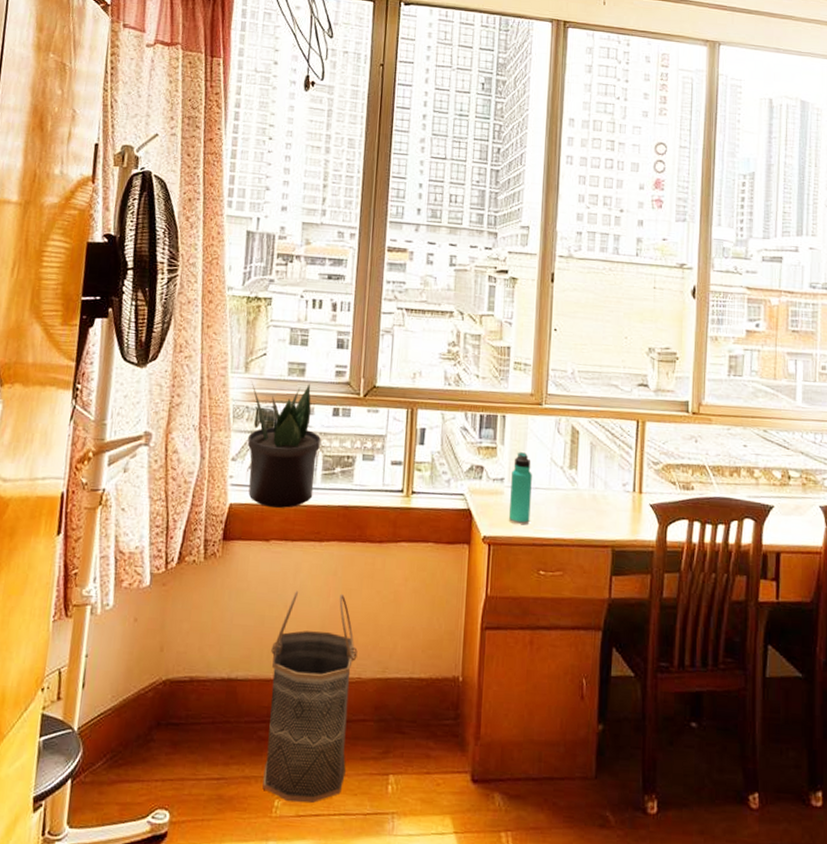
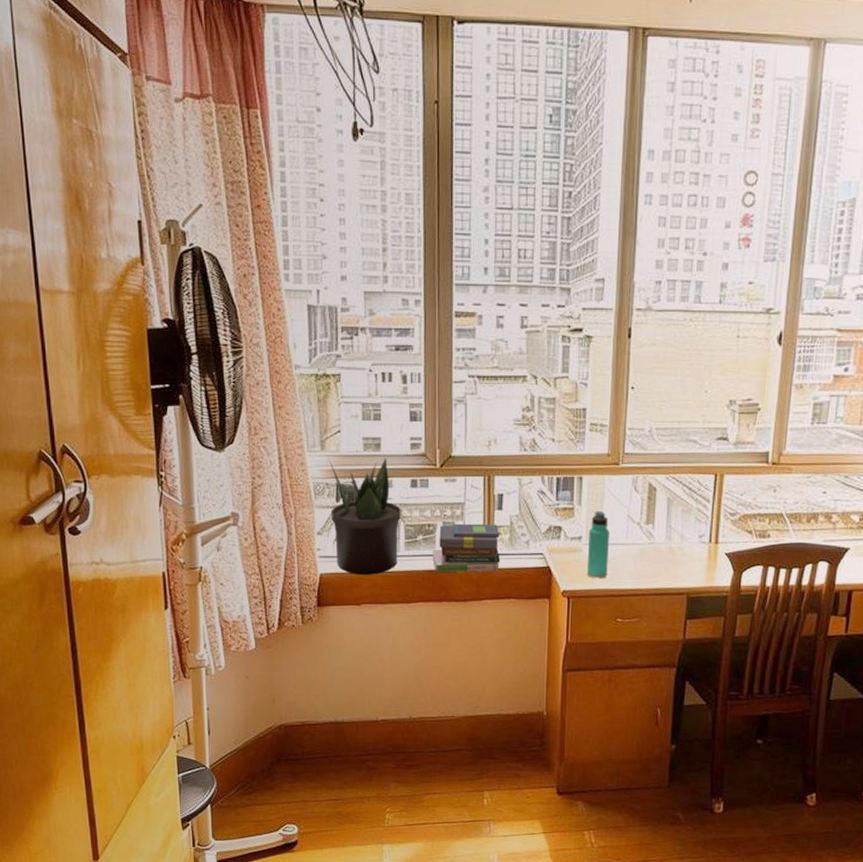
basket: present [262,591,358,803] -> none [371,647,450,815]
books: none [349,456,421,511] -> present [432,523,500,573]

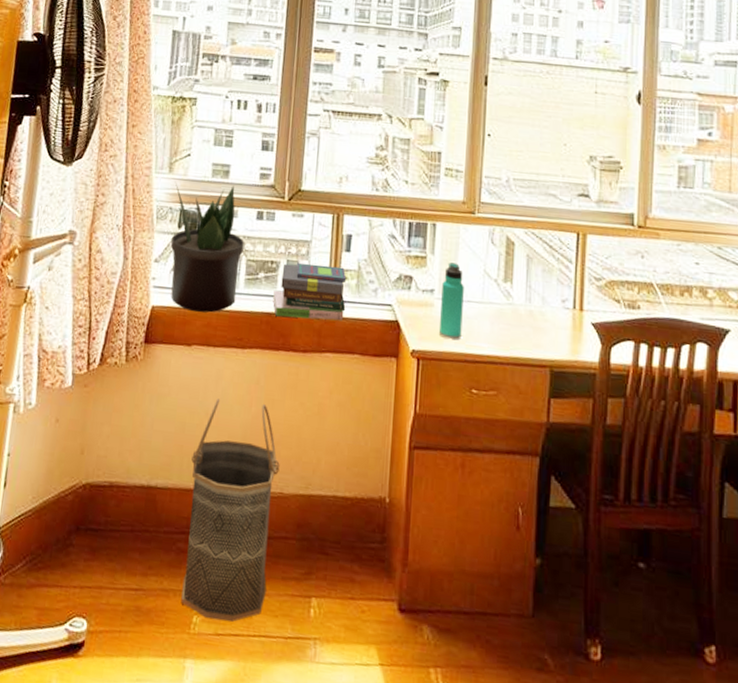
basket: none [371,647,450,815] -> present [181,398,280,622]

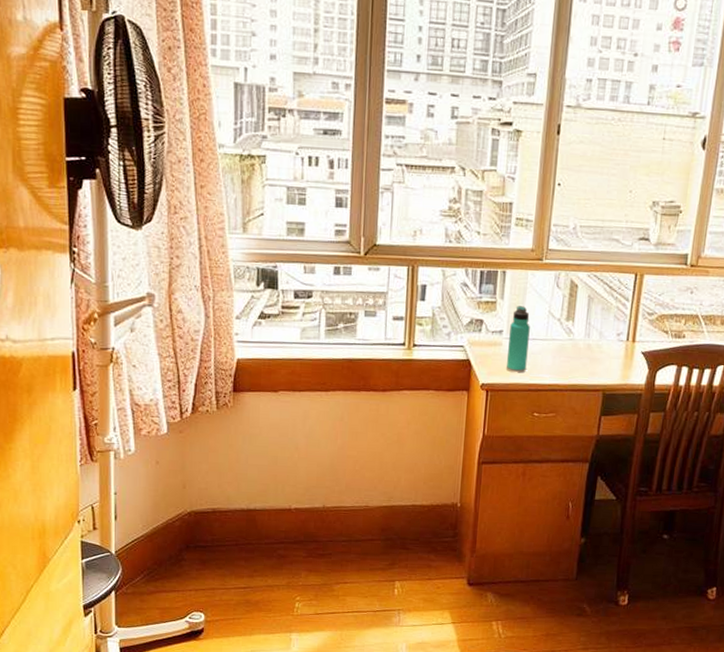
planter: present [170,182,244,313] -> none [251,242,323,362]
basket: present [181,398,280,622] -> none [284,435,365,604]
books: present [273,262,347,321] -> none [353,312,422,363]

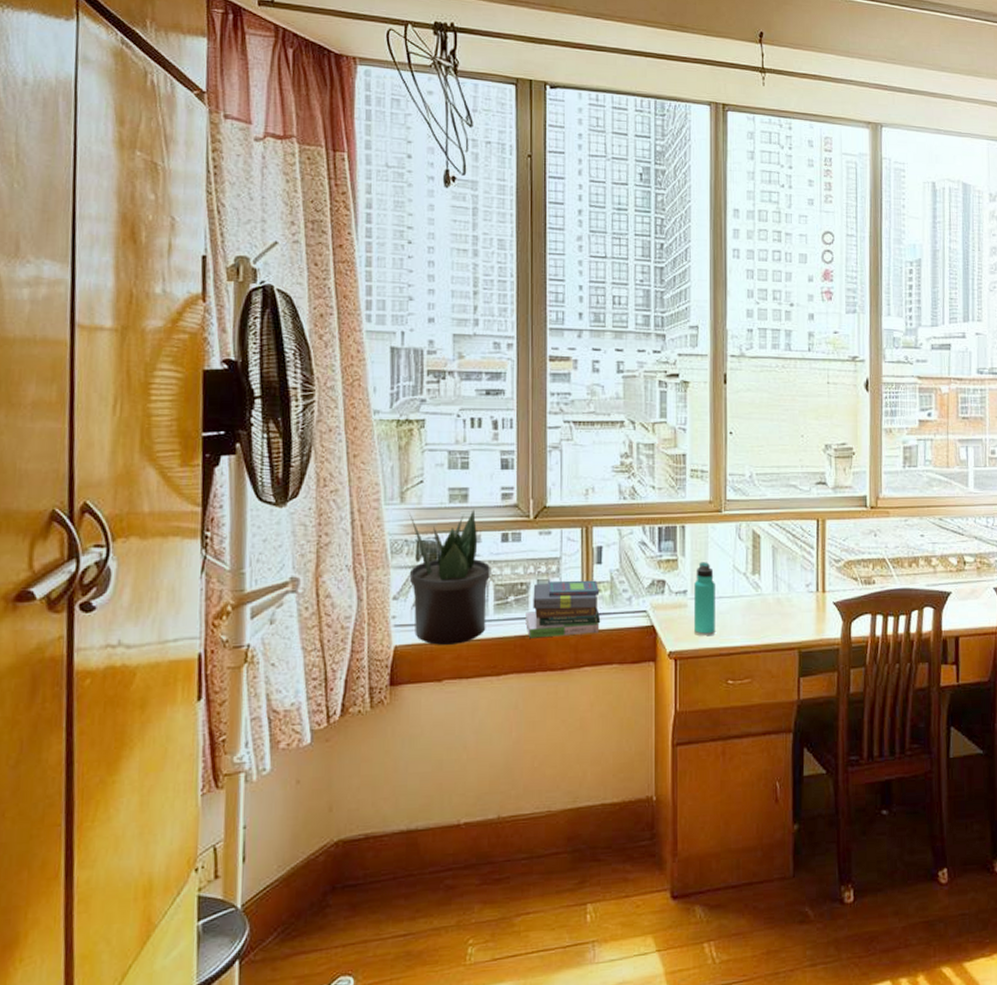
planter: none [251,242,323,362] -> present [409,509,490,645]
books: none [353,312,422,363] -> present [525,580,600,638]

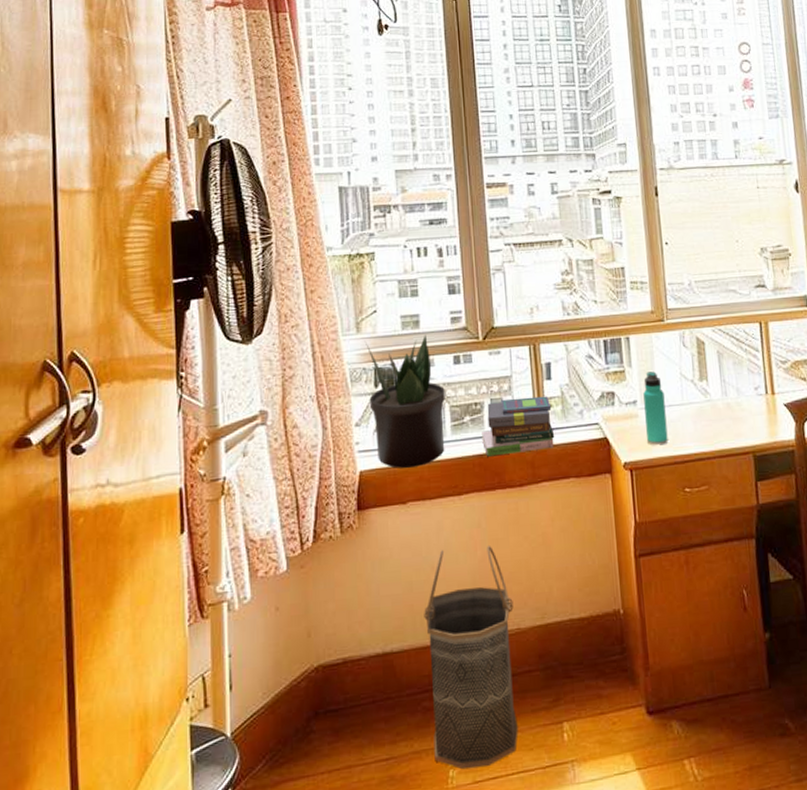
basket: none [452,728,546,947] -> present [424,546,518,770]

